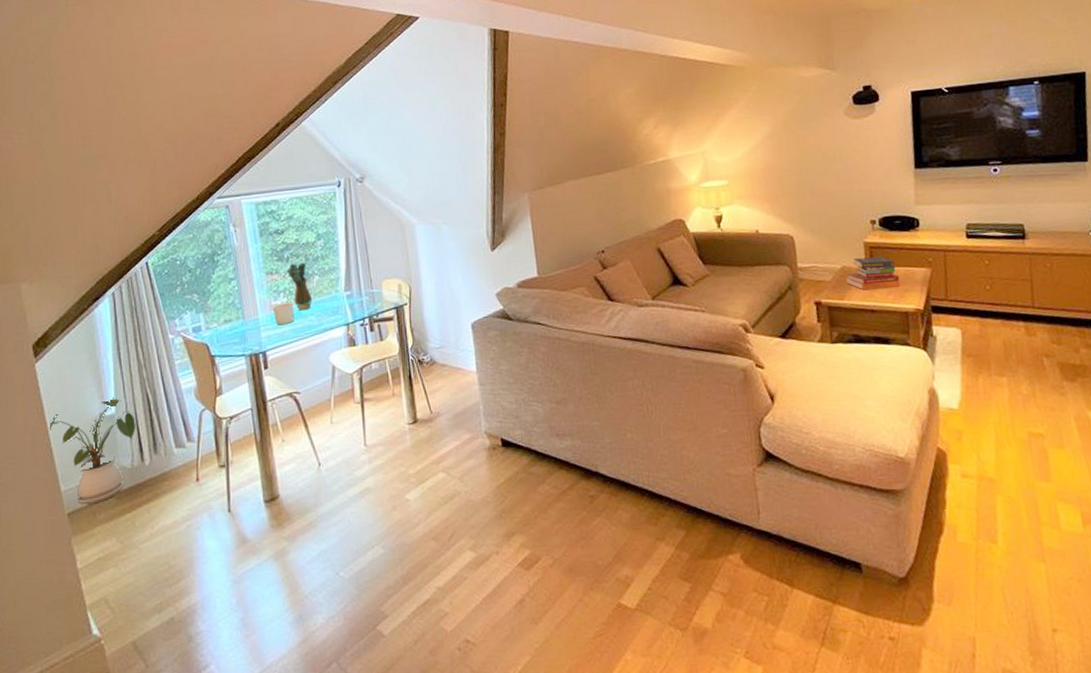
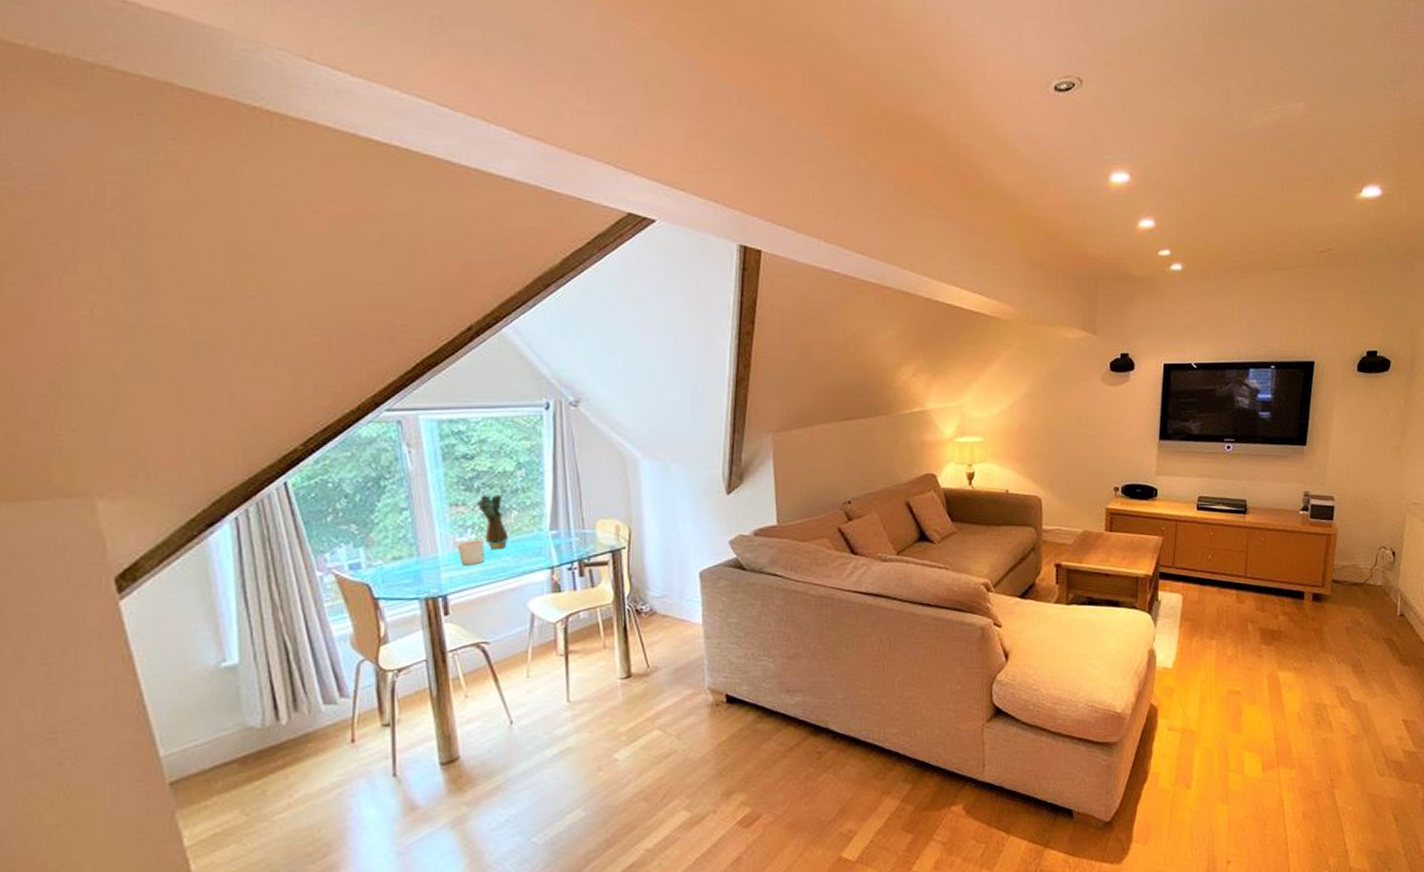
house plant: present [47,397,136,505] -> none [139,644,268,772]
books: present [846,256,900,290] -> none [1086,523,1135,554]

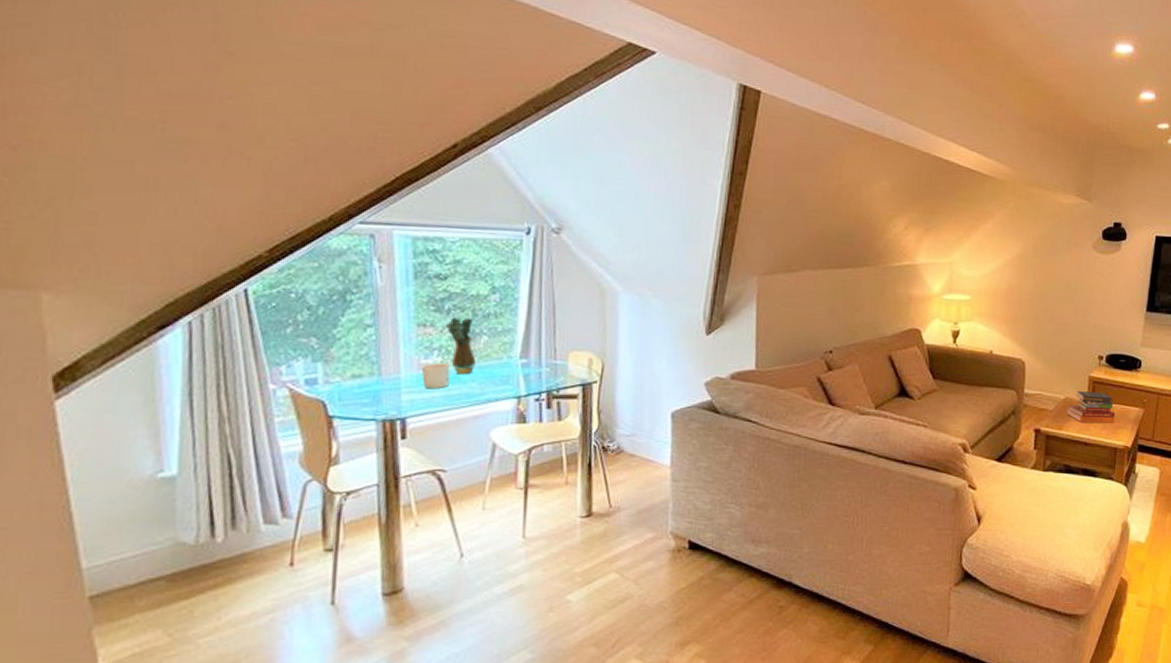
books: none [1086,523,1135,554] -> present [1067,391,1116,423]

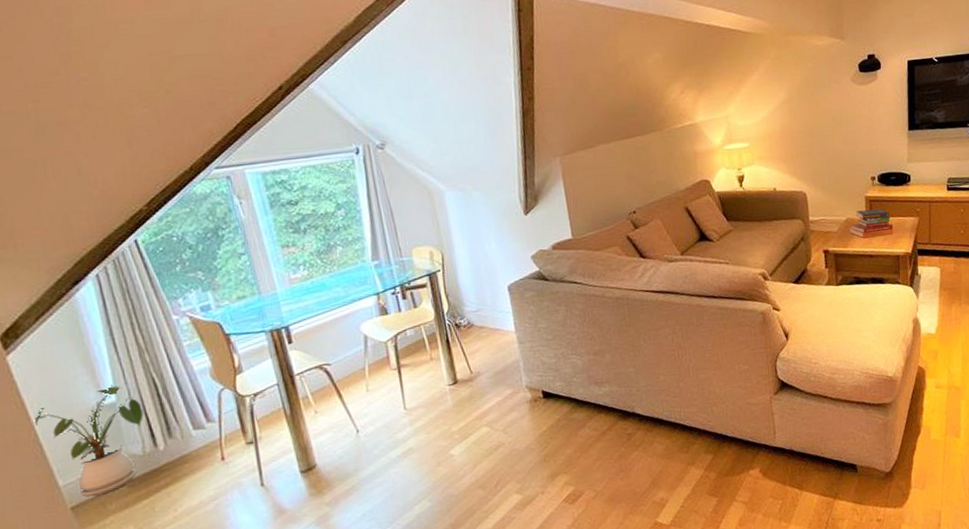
house plant: none [67,454,207,586] -> present [32,385,144,497]
mug: present [421,363,451,389] -> none [292,275,318,299]
vase: present [445,315,477,375] -> none [304,232,337,283]

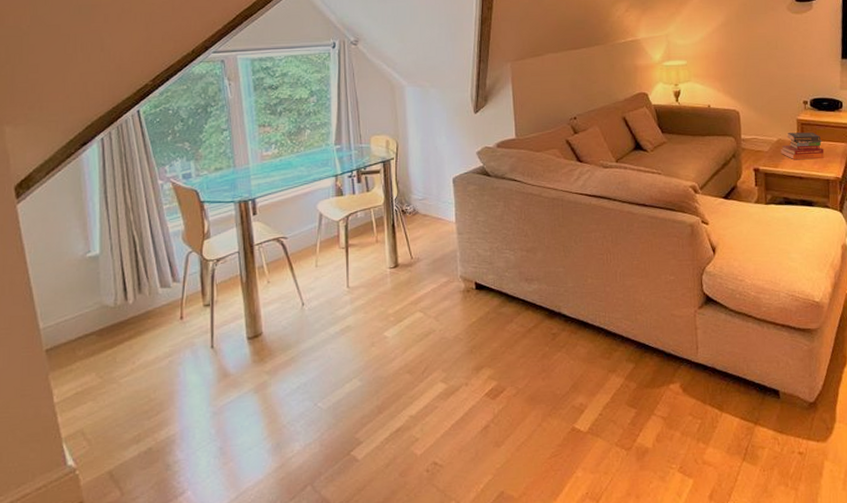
house plant: present [32,385,144,497] -> none [28,239,120,341]

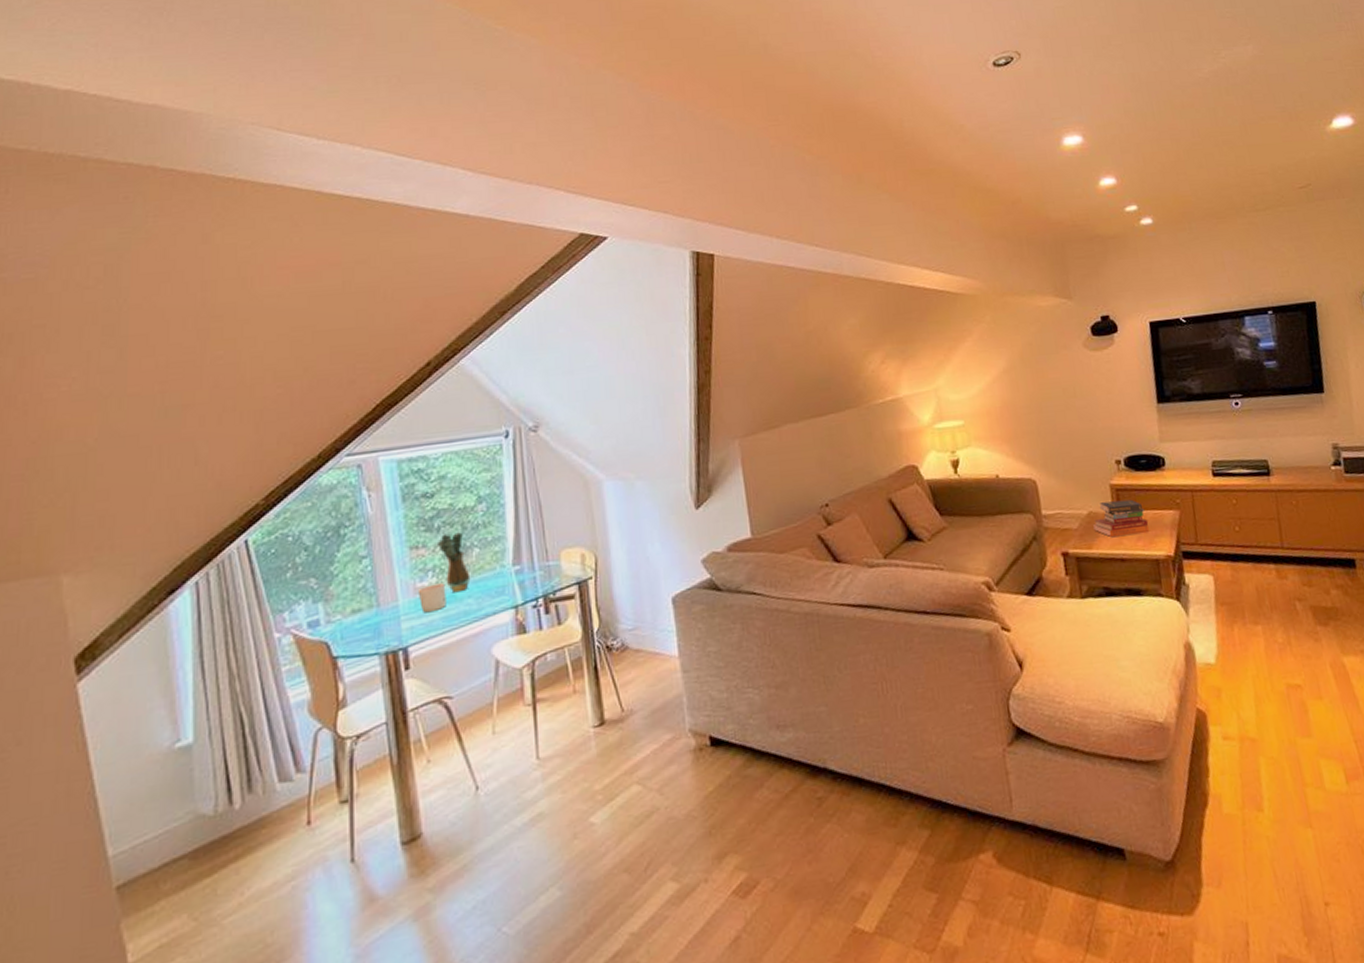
mug: none [264,154,285,175] -> present [417,583,447,613]
vase: none [278,116,303,162] -> present [436,531,471,593]

